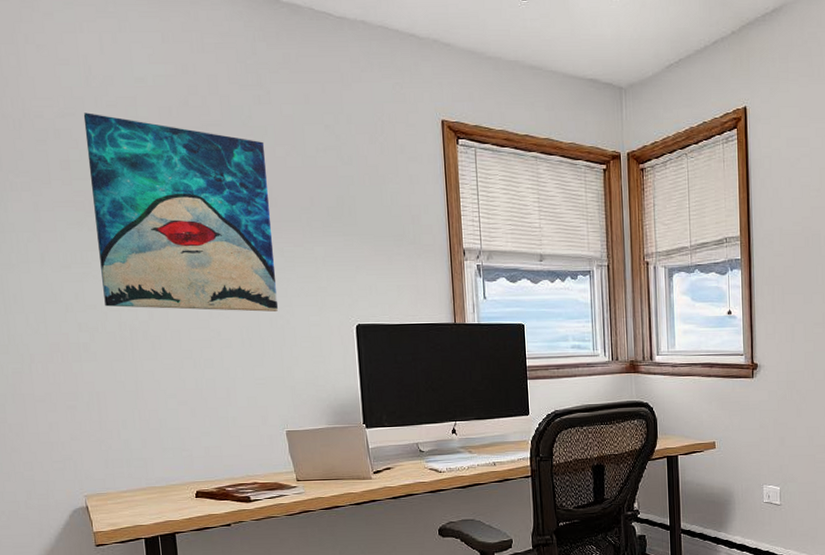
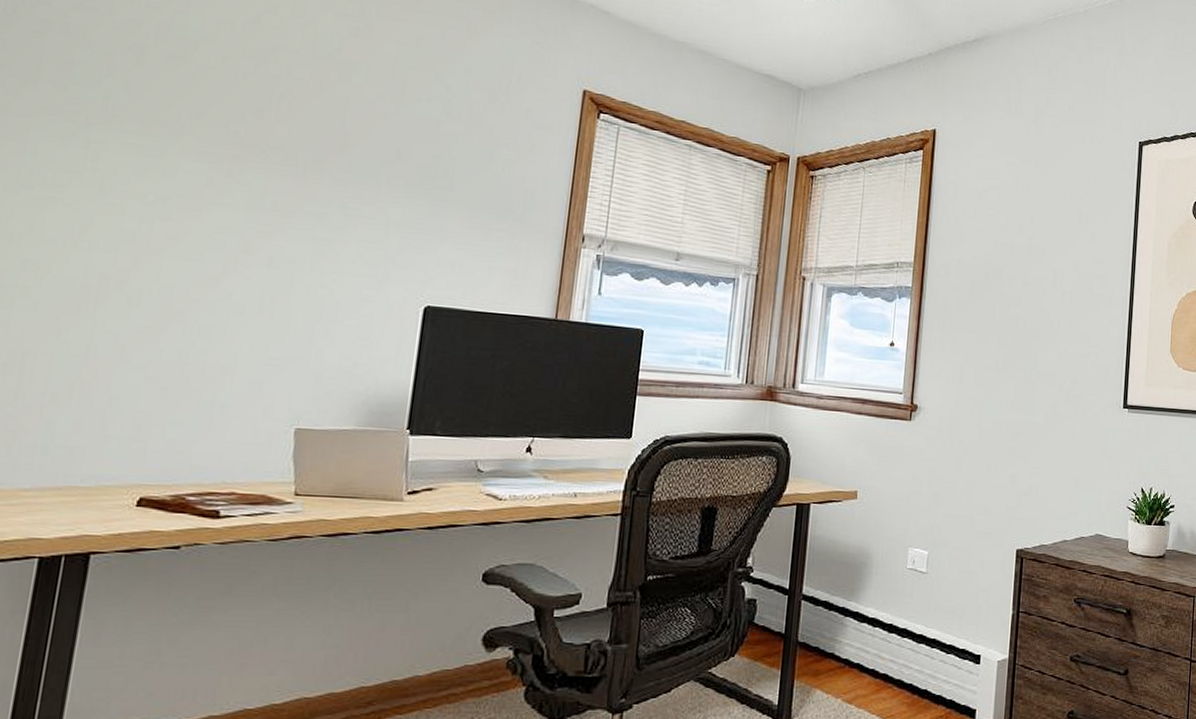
wall art: present [83,112,279,312] -> none [71,10,352,278]

